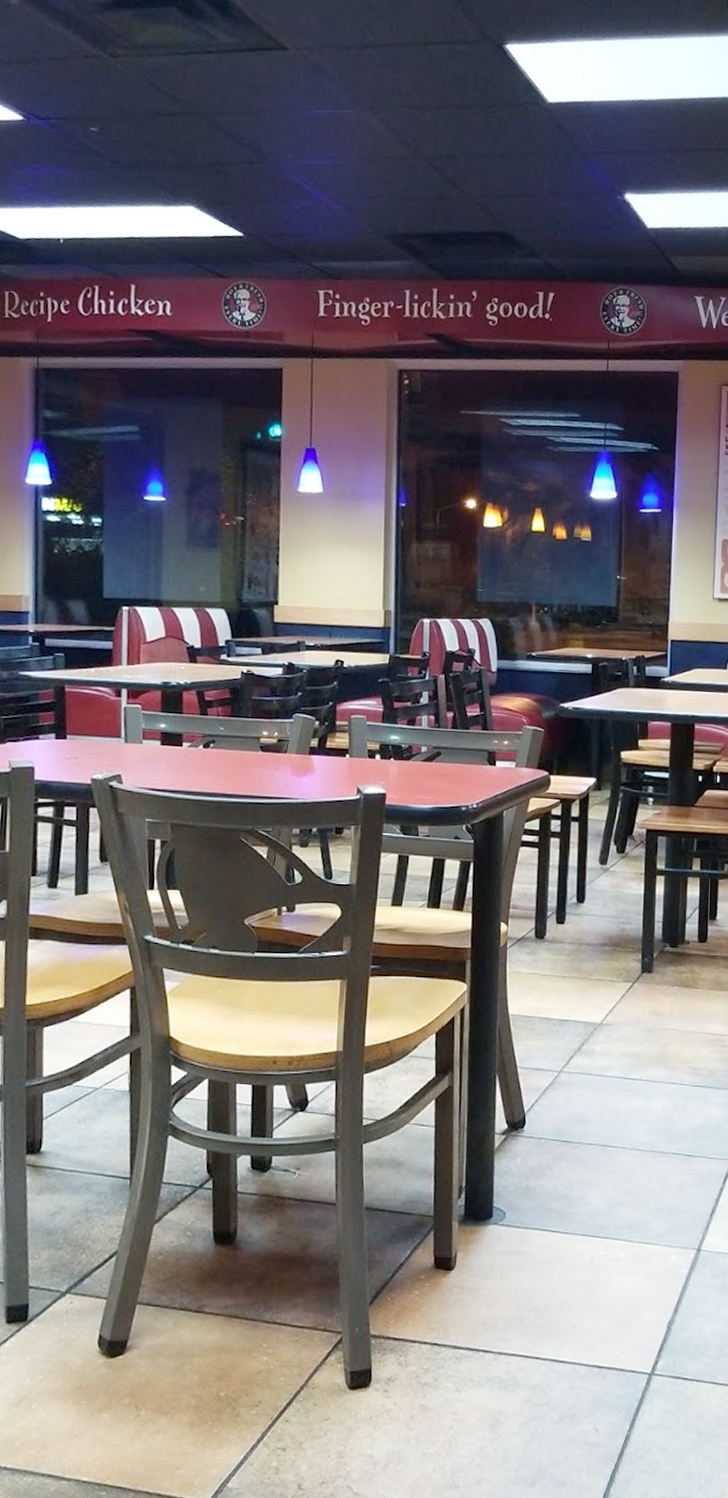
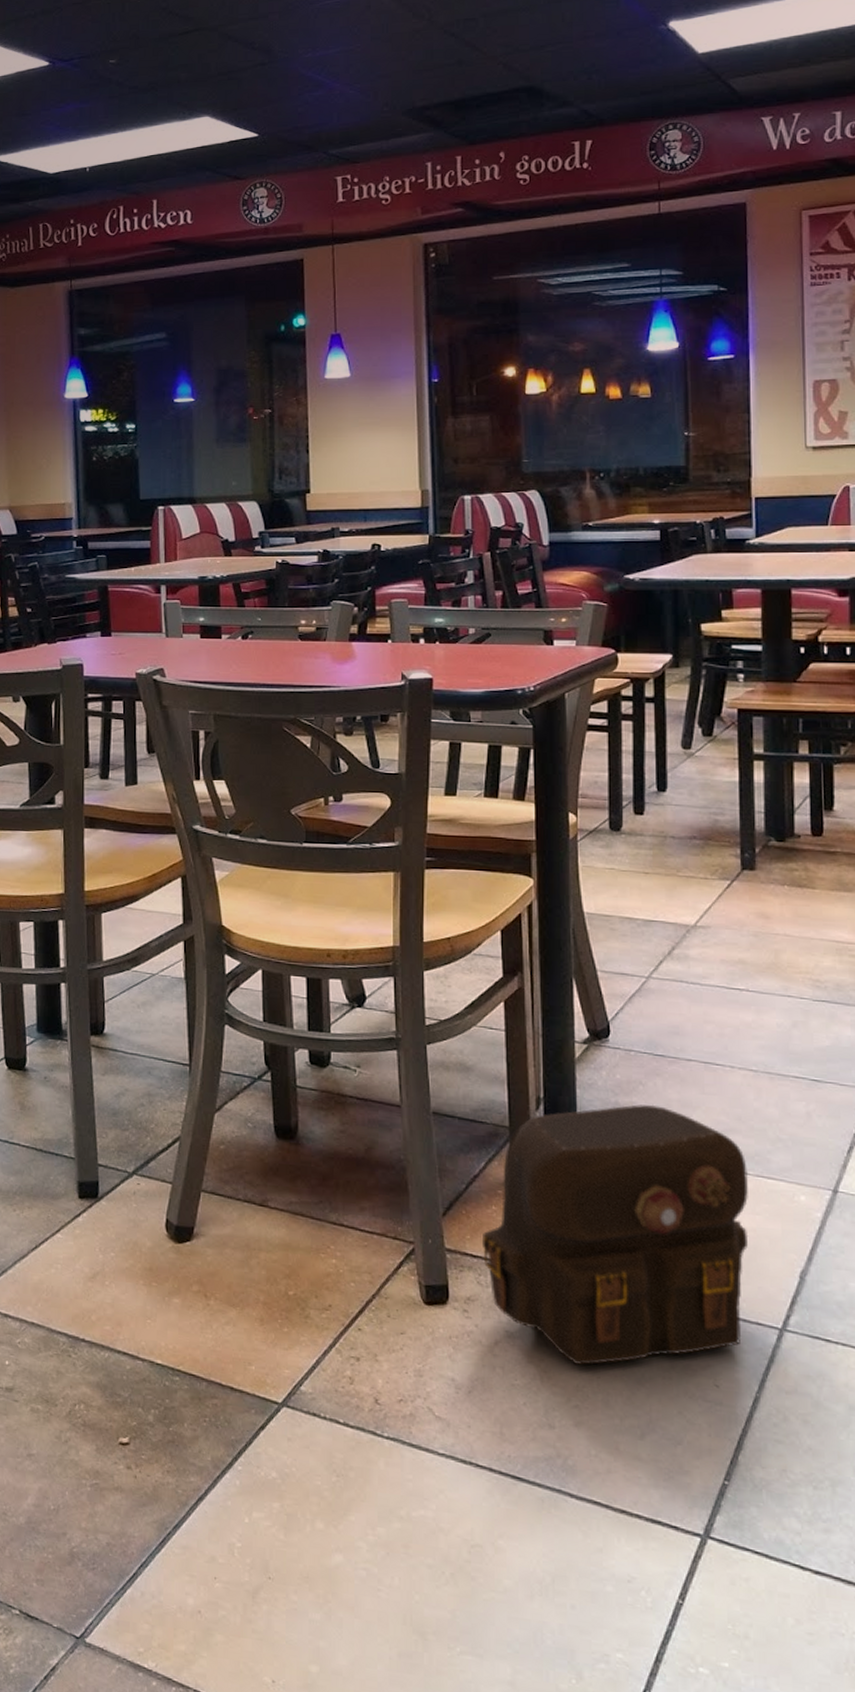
backpack: none [404,1186,631,1427] -> present [483,1104,749,1365]

